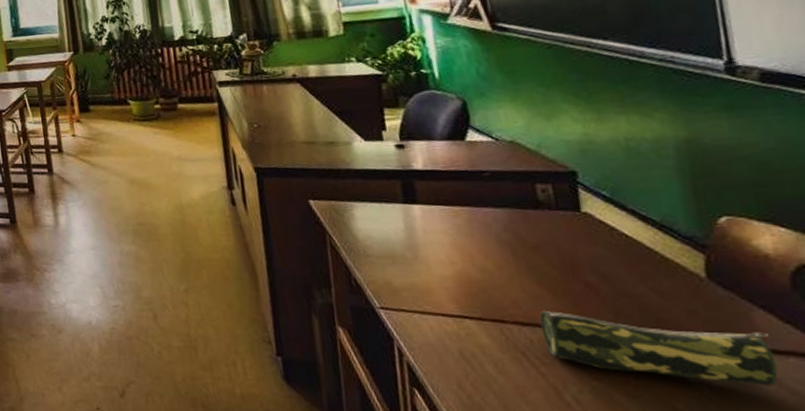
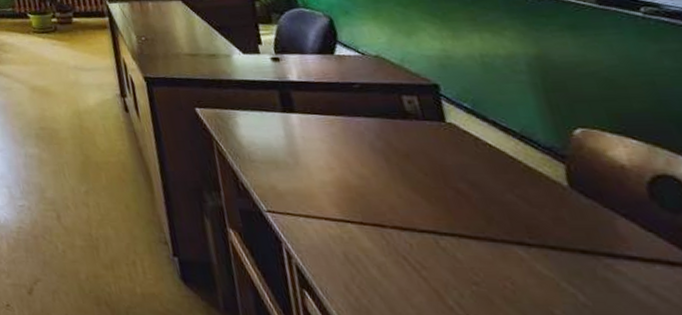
pencil case: present [539,310,779,387] -> none [416,215,647,294]

